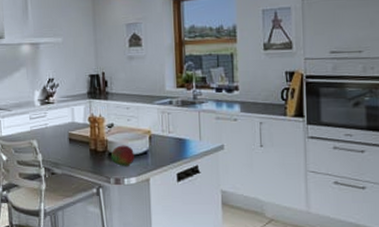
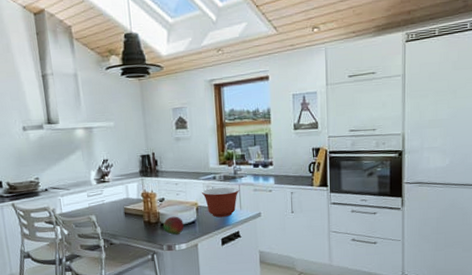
mixing bowl: none [155,114,200,149] -> present [201,187,240,218]

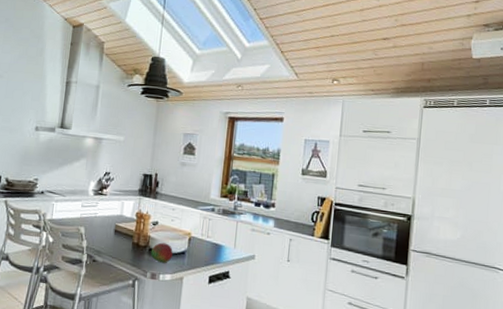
mixing bowl: present [201,187,240,218] -> none [197,220,237,254]

